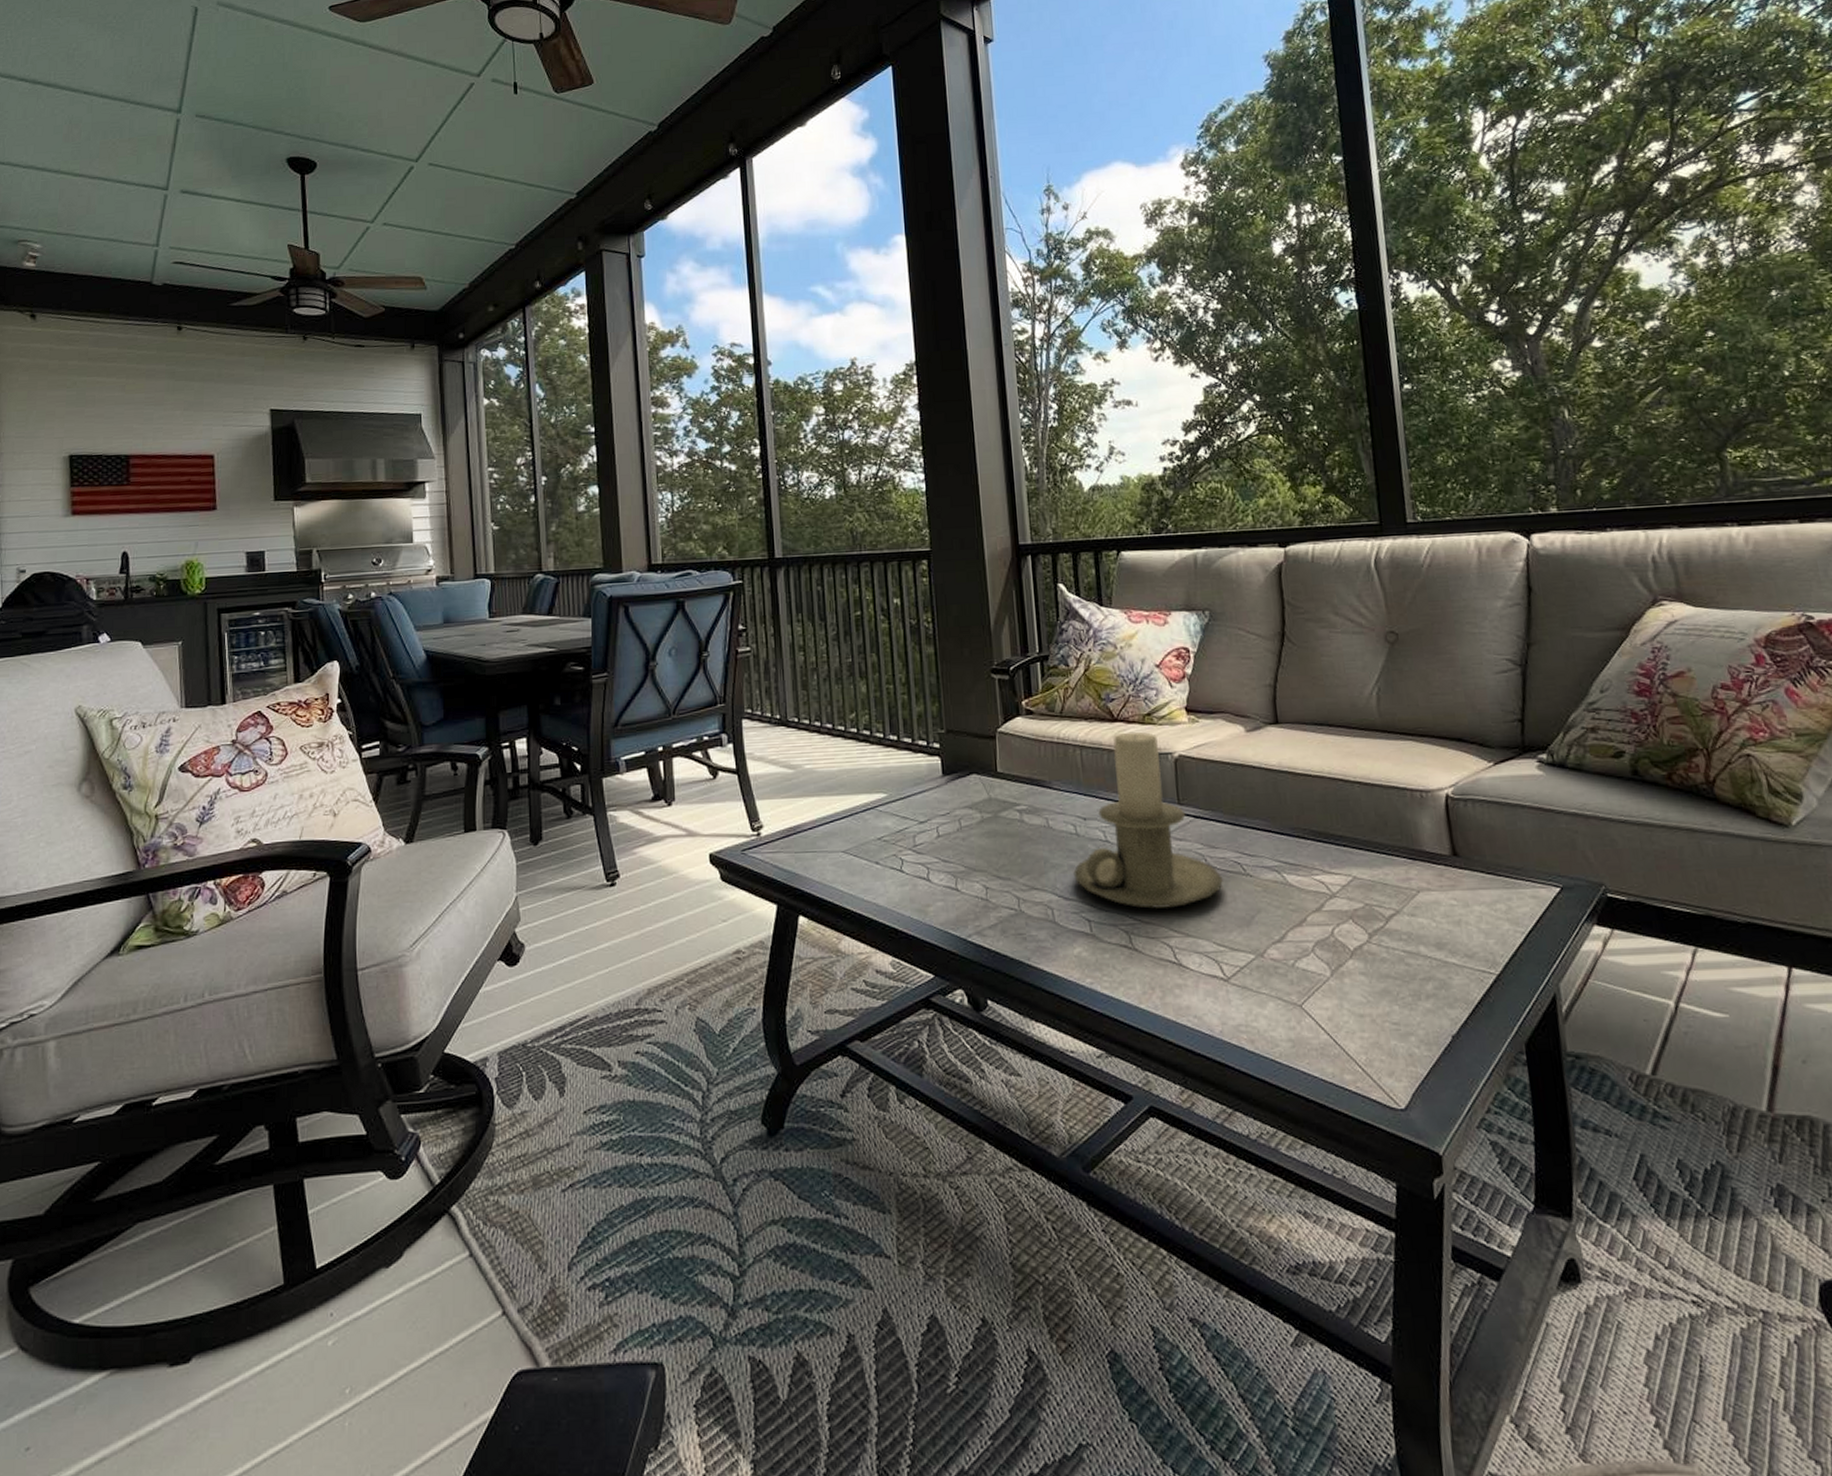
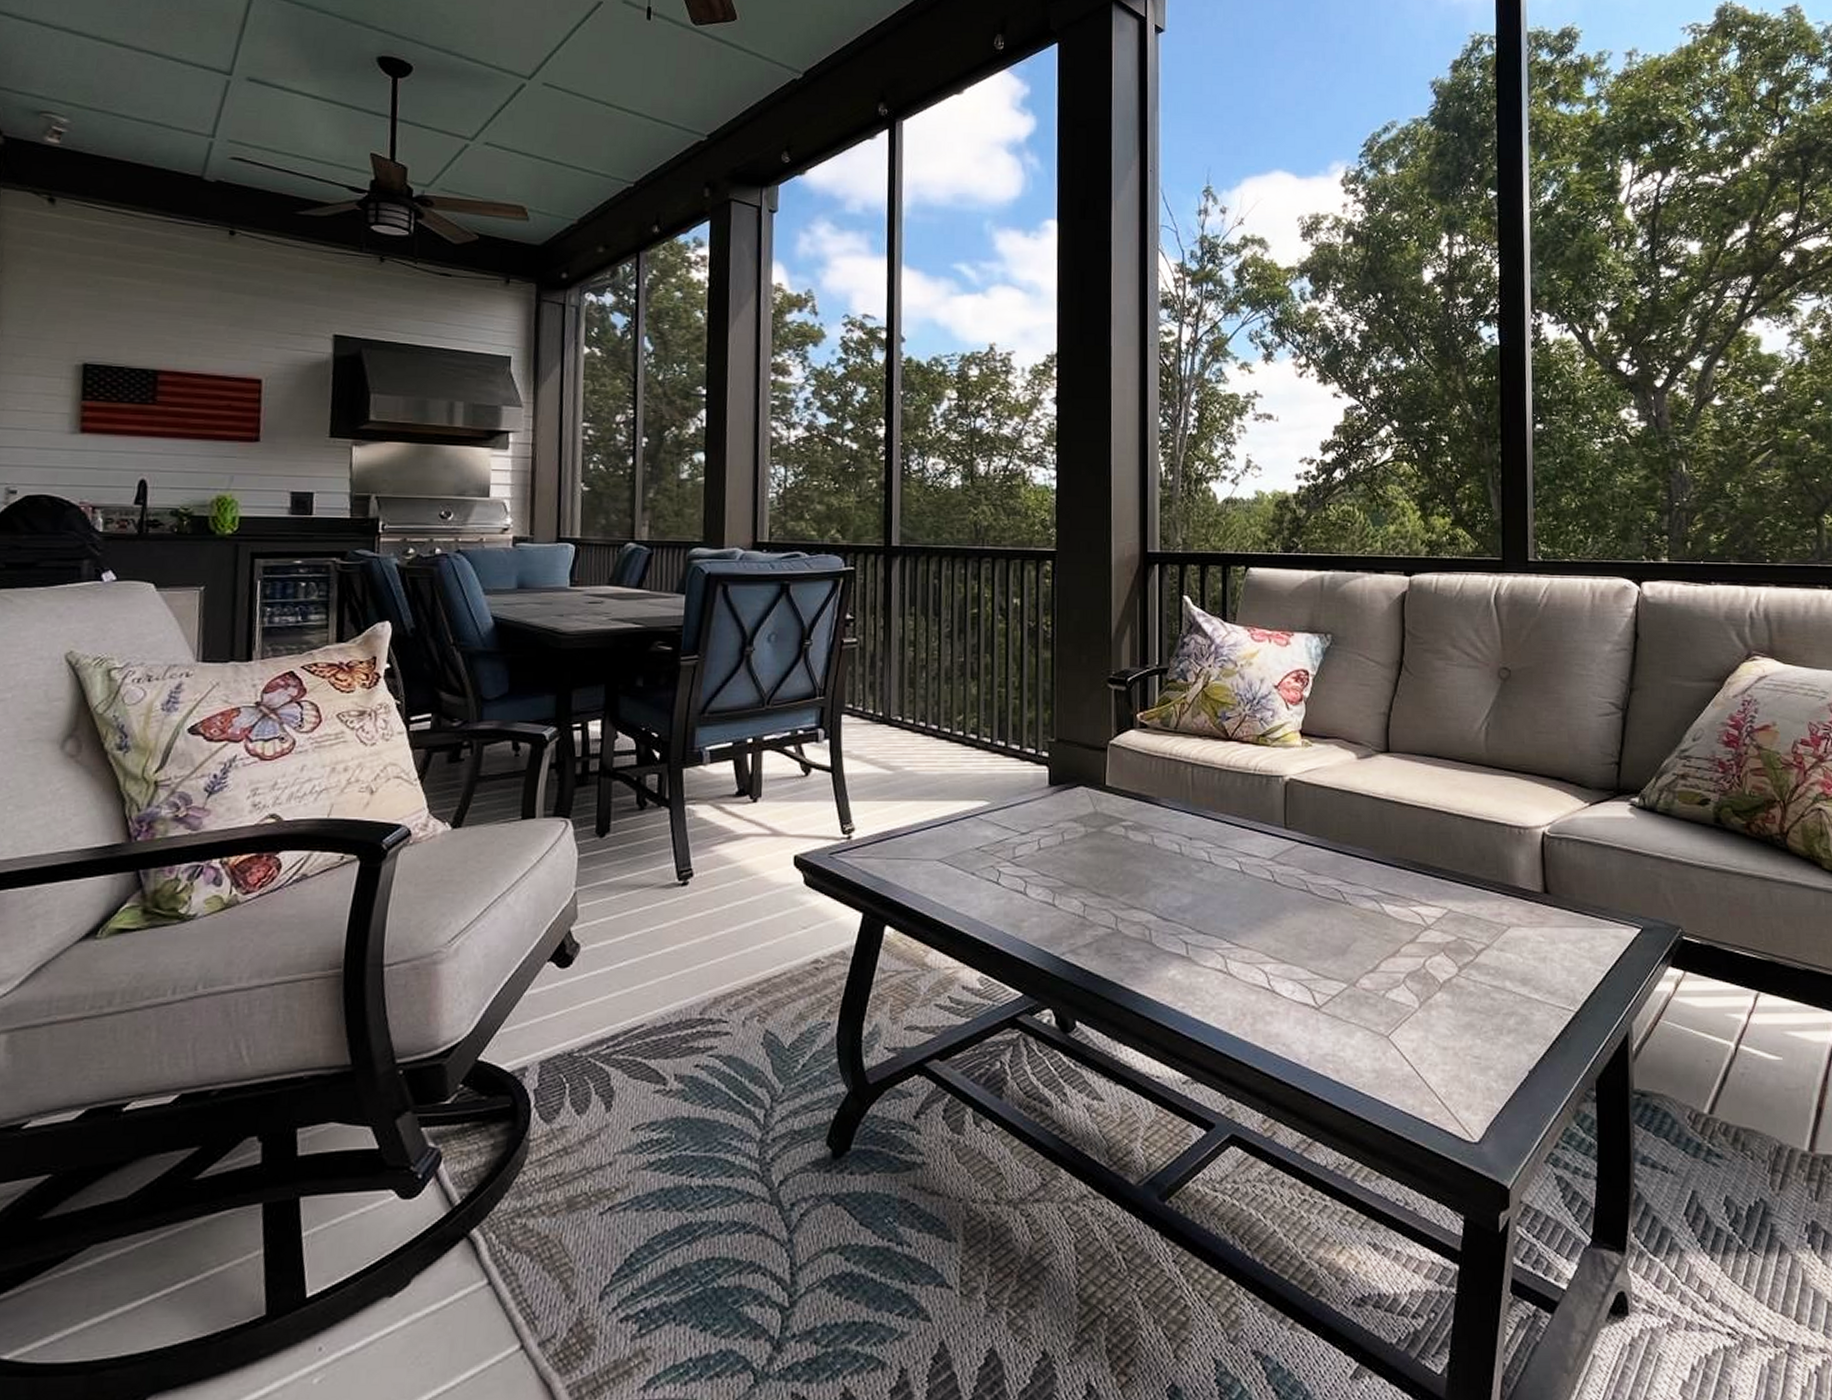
candle holder: present [1073,731,1223,909] -> none [1174,752,1322,933]

